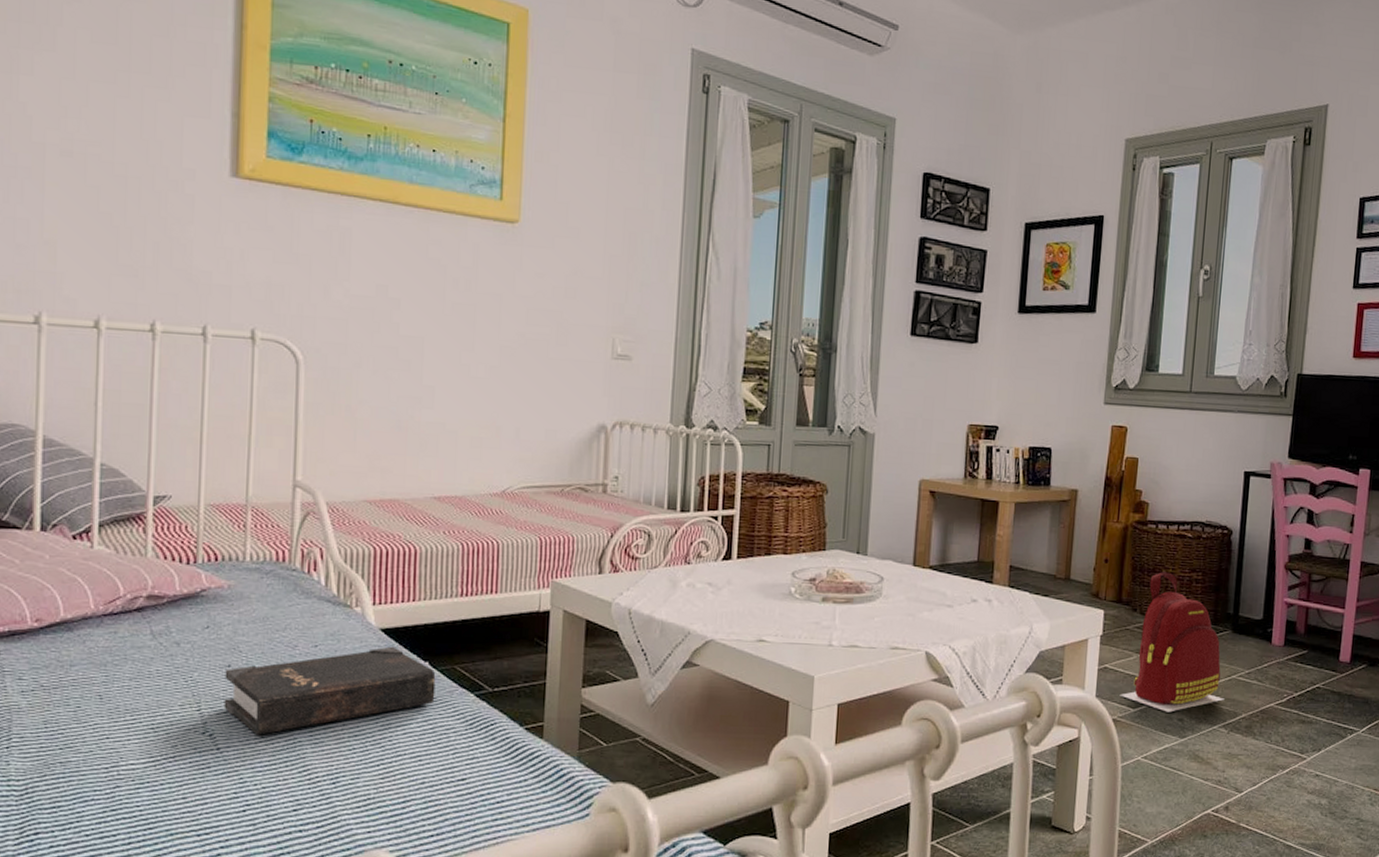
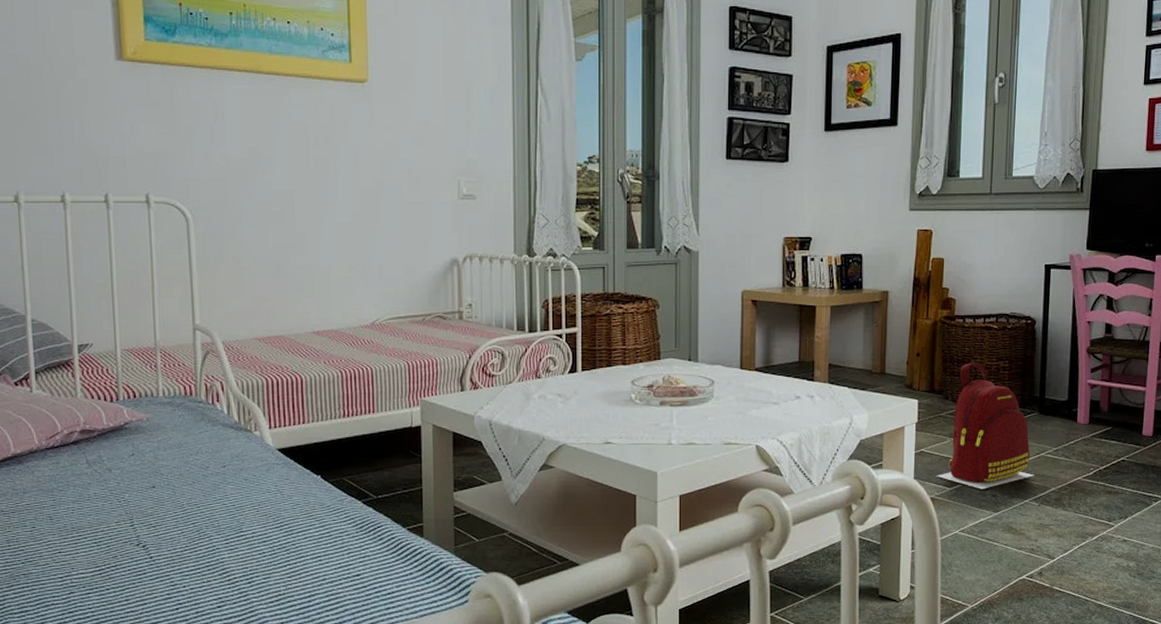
hardback book: present [224,646,436,735] -> none [150,463,328,545]

